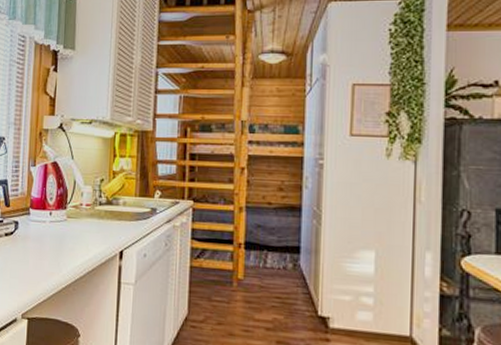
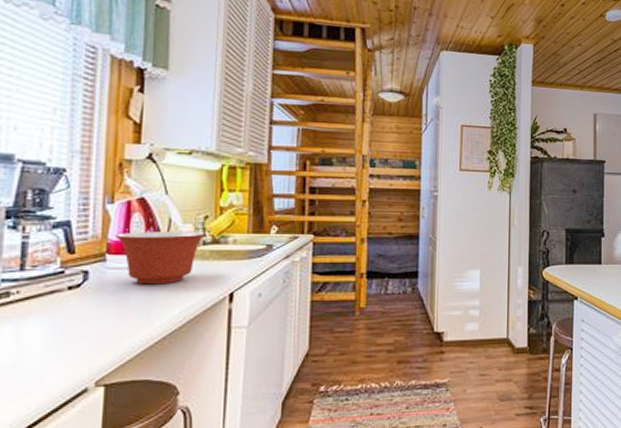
mixing bowl: none [36,191,101,238] -> present [115,230,206,285]

